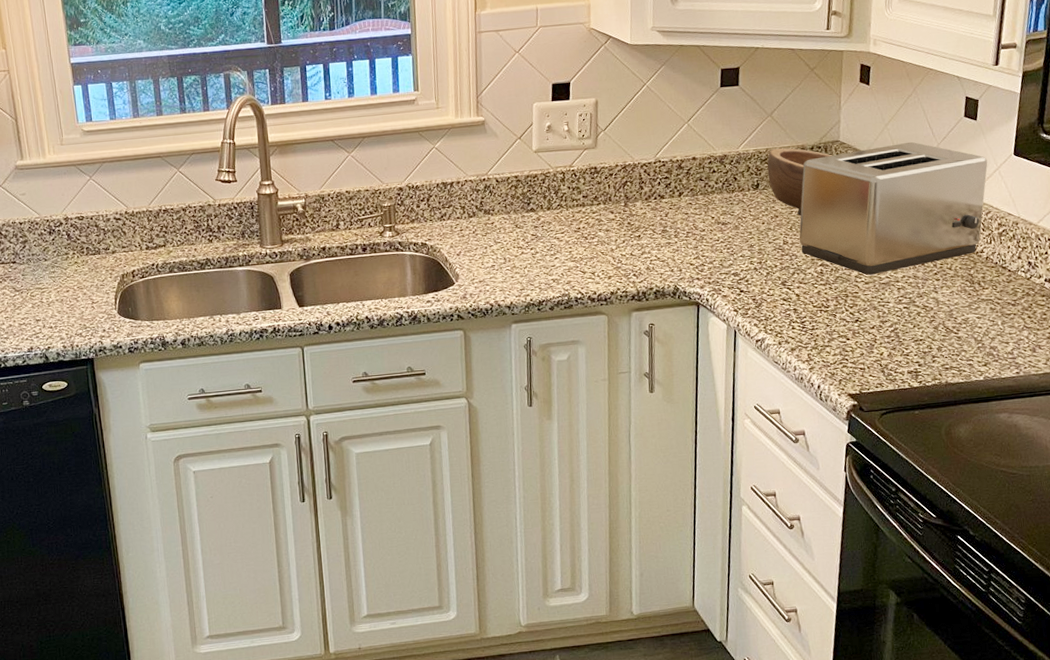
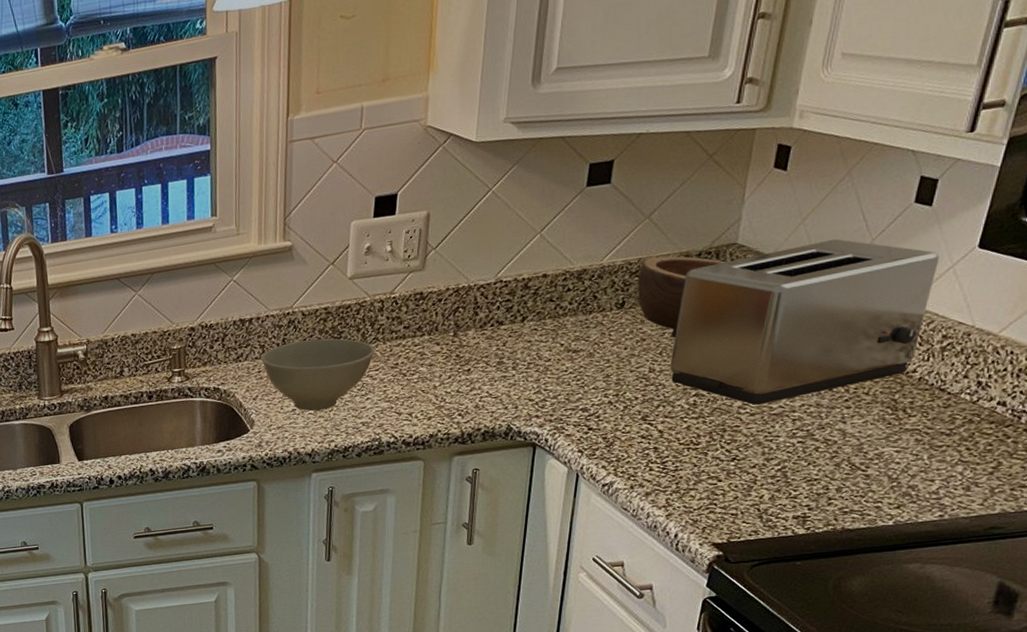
bowl: none [462,203,560,267] -> present [261,338,375,411]

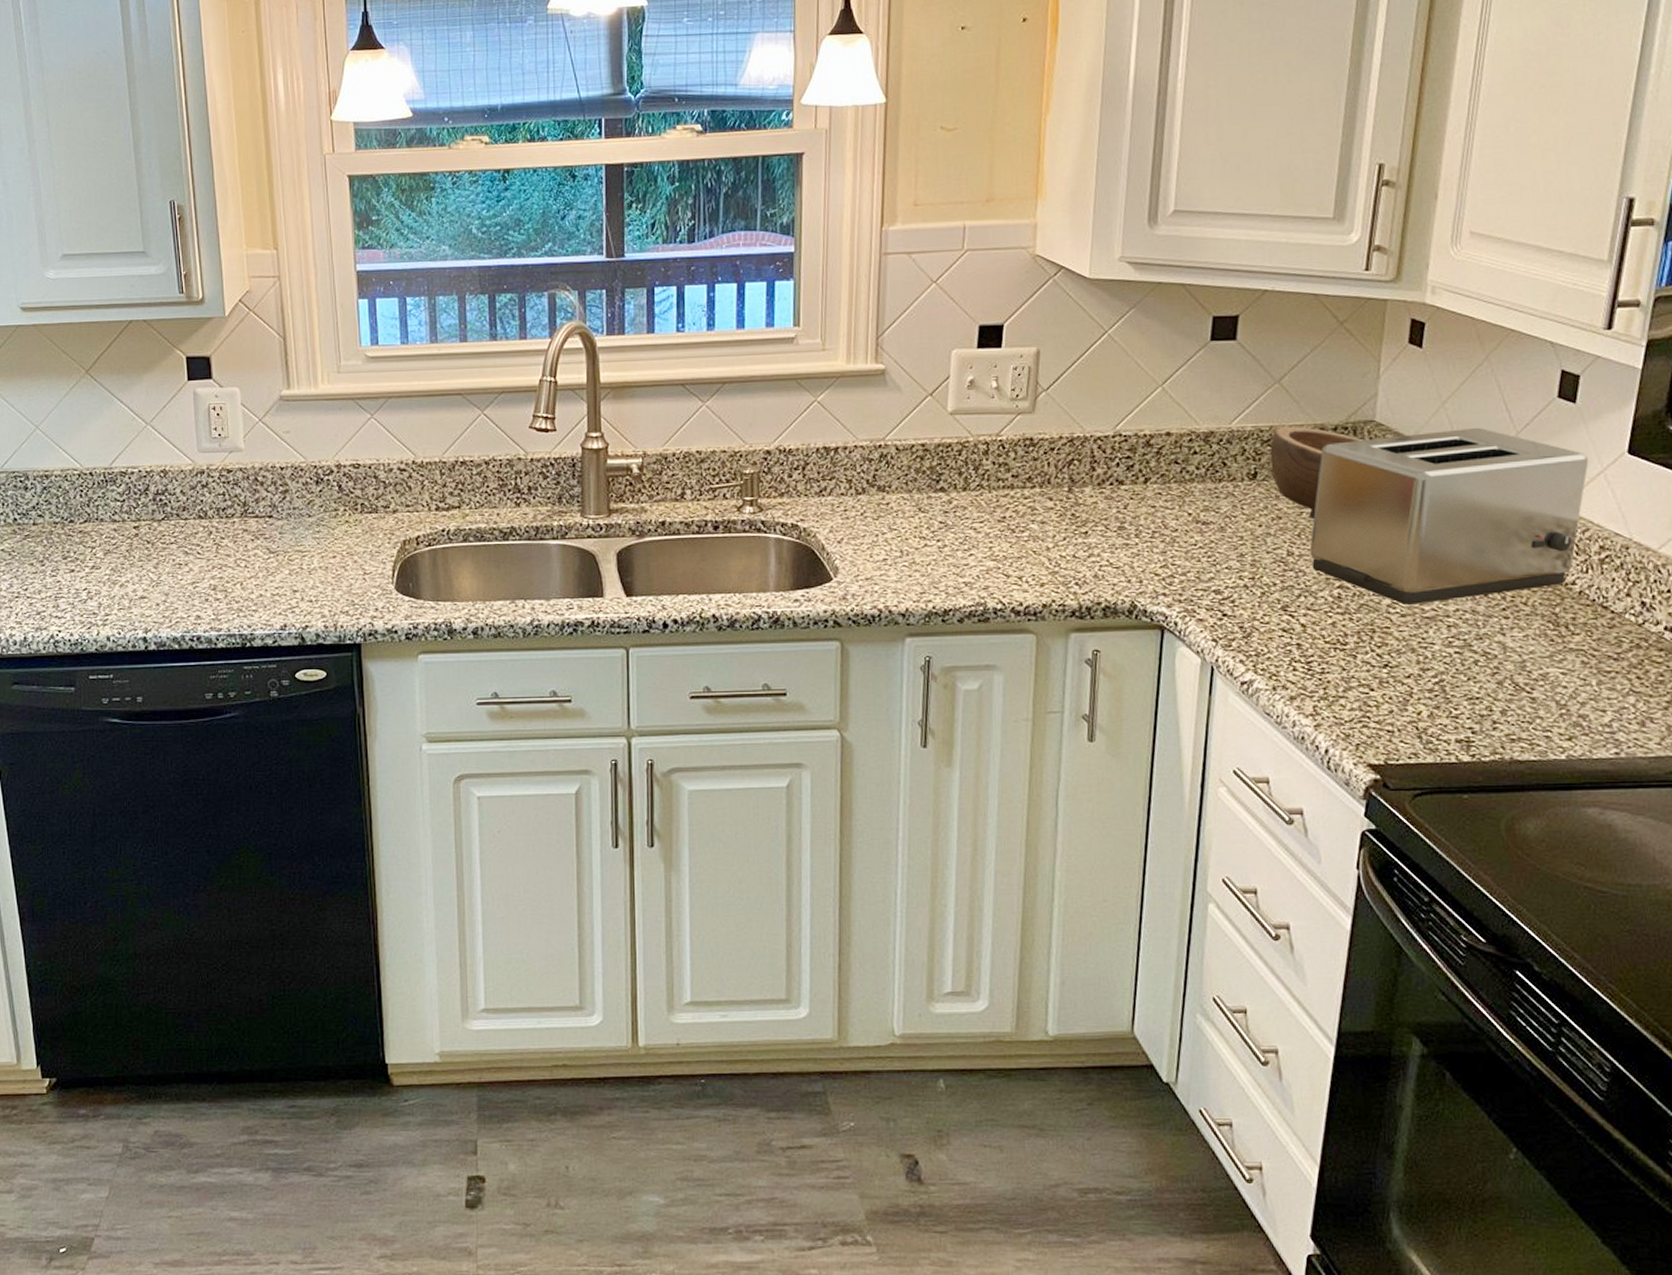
bowl: present [261,338,375,411] -> none [847,479,980,563]

